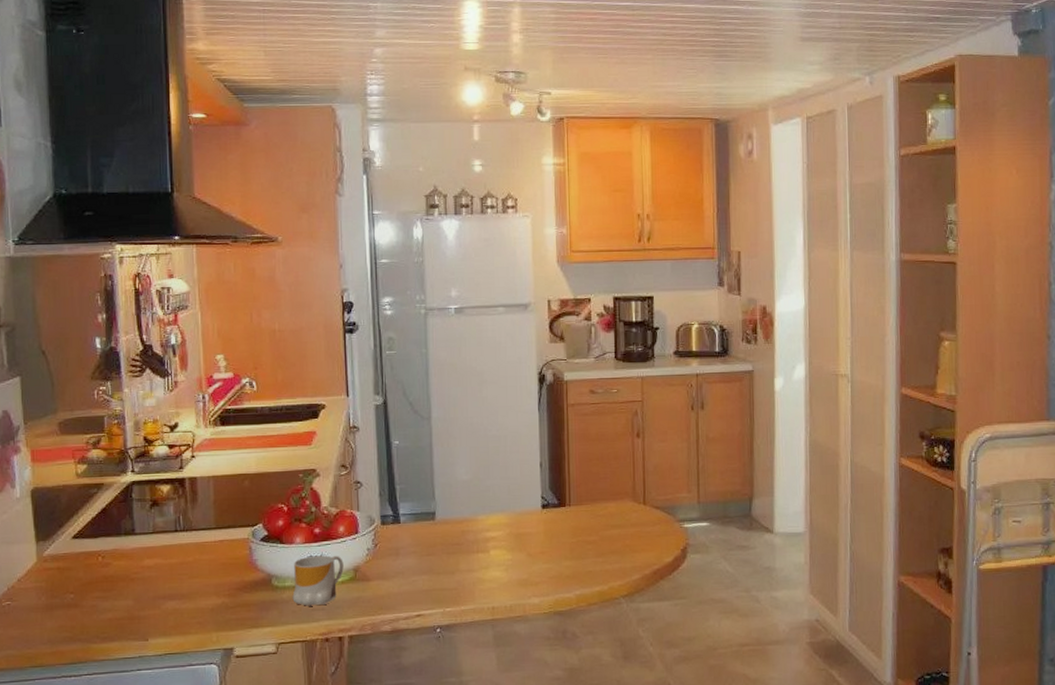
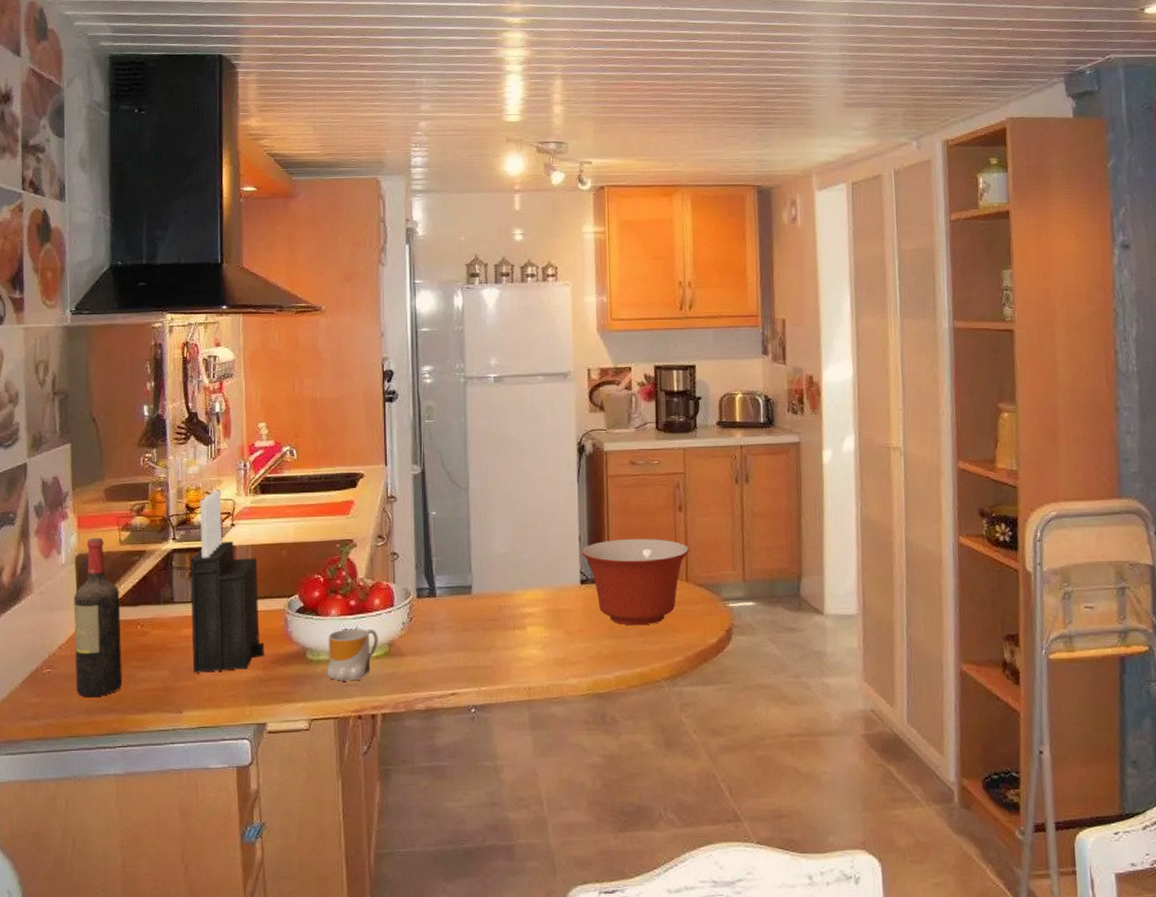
wine bottle: none [31,471,85,628] -> present [73,537,122,697]
knife block: none [150,421,229,602] -> present [190,489,264,673]
mixing bowl: none [542,464,648,547] -> present [581,538,690,626]

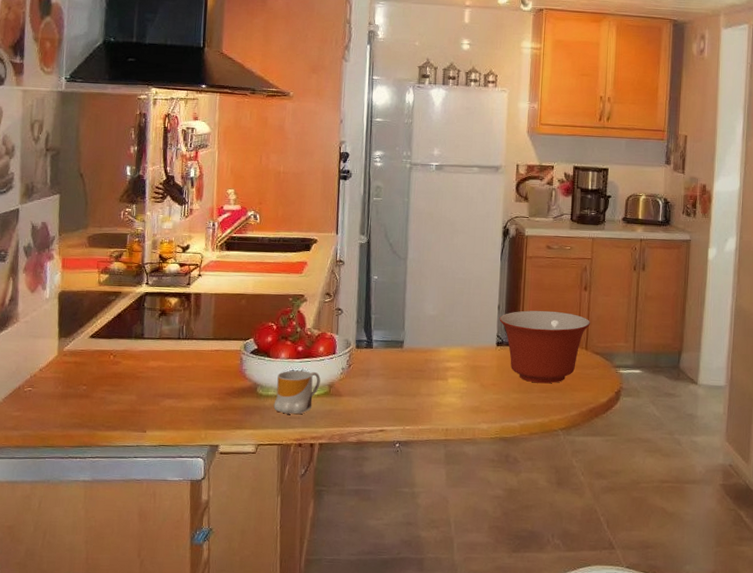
wine bottle: present [73,537,122,697] -> none [53,277,97,414]
knife block: present [190,489,264,673] -> none [157,244,221,399]

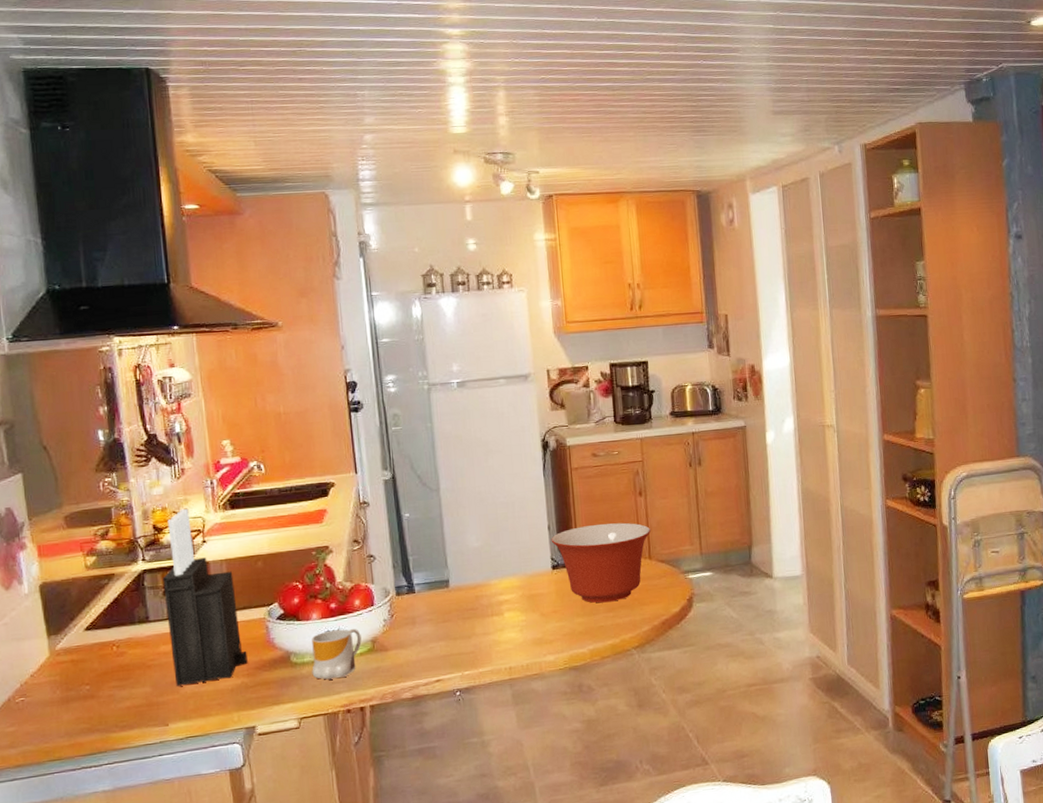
knife block: none [157,244,221,399] -> present [163,508,248,686]

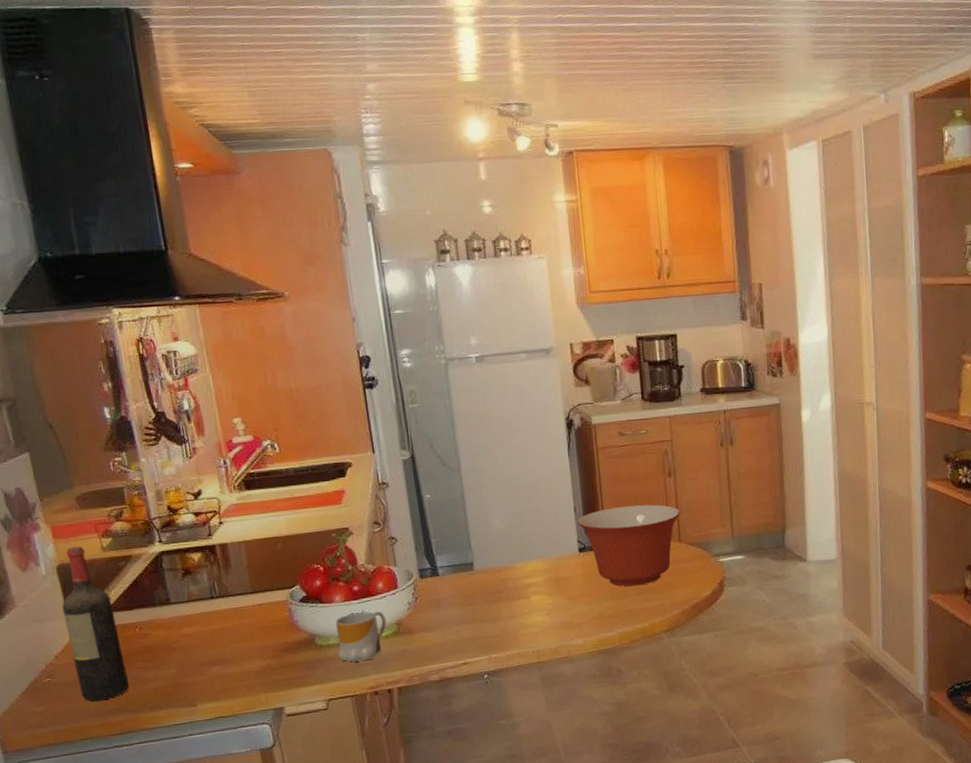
wine bottle: none [41,564,102,721] -> present [62,546,129,701]
knife block: present [163,508,248,686] -> none [181,488,273,668]

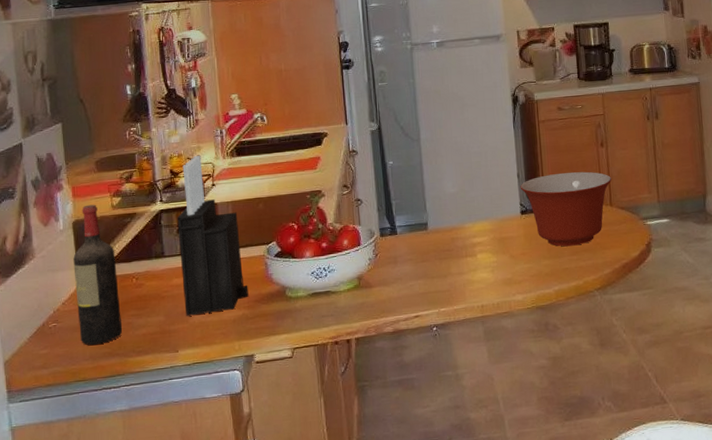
knife block: none [181,488,273,668] -> present [177,155,249,316]
mug: present [336,611,387,662] -> none [304,266,349,313]

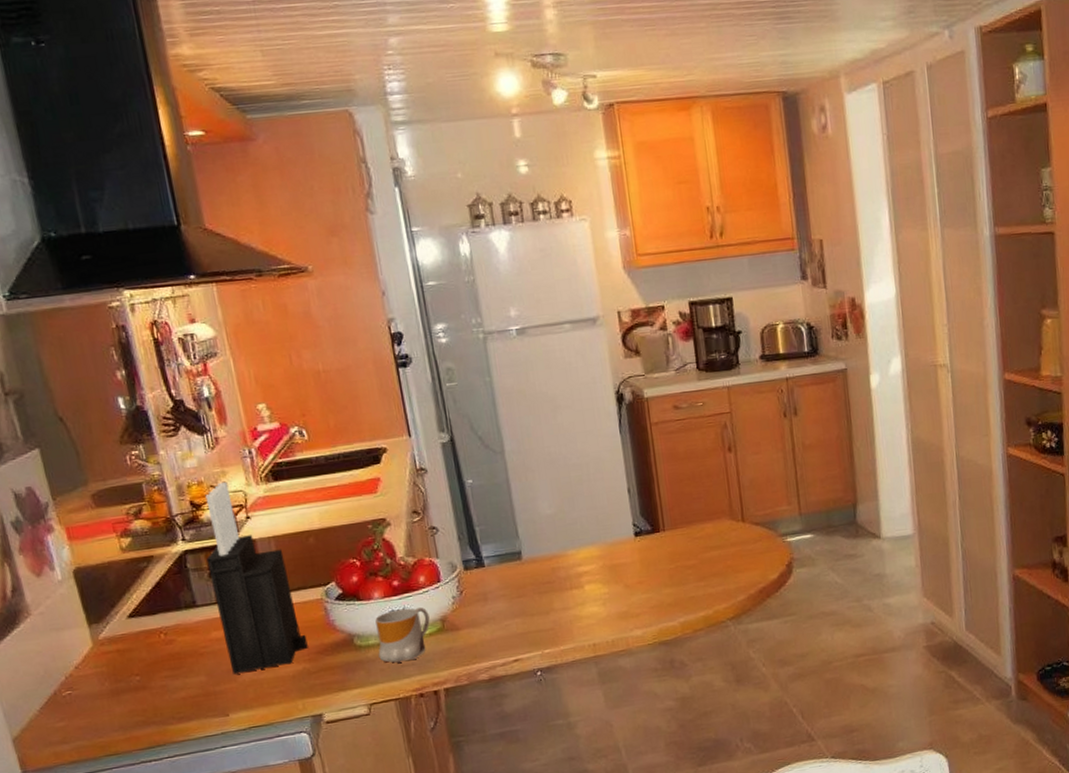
wine bottle: present [73,204,122,345] -> none [80,547,156,714]
mug: none [304,266,349,313] -> present [375,607,430,663]
mixing bowl: present [520,171,612,247] -> none [631,482,744,572]

